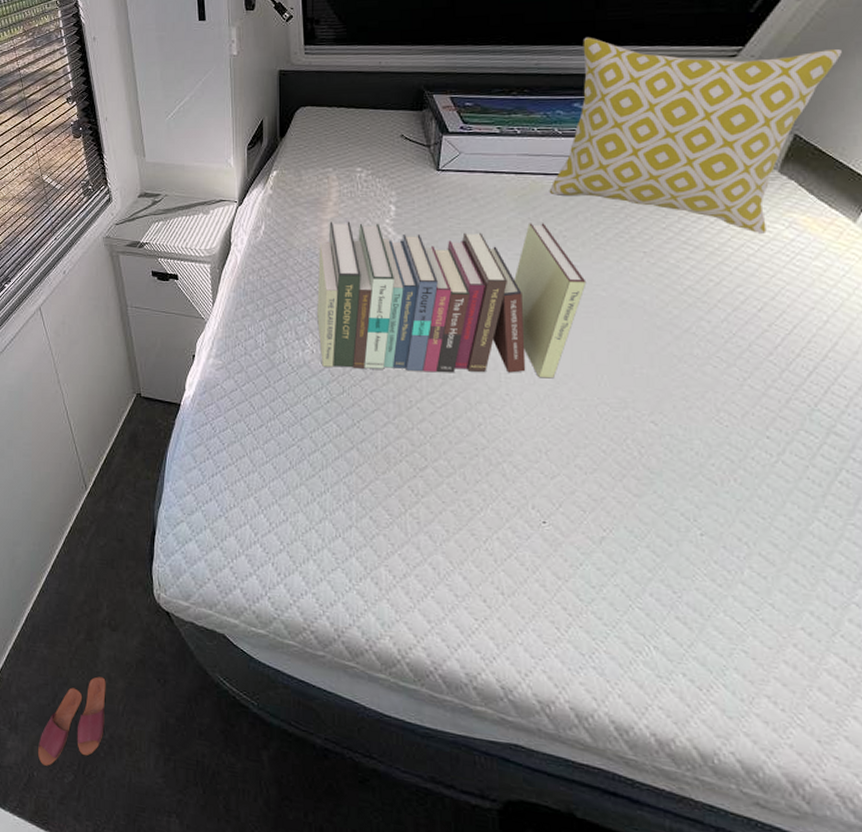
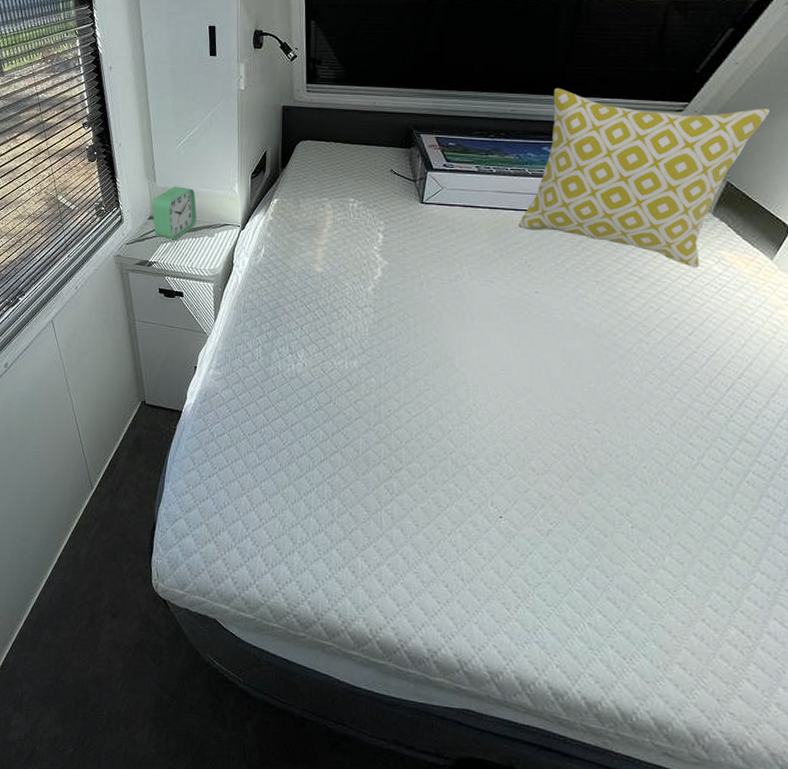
slippers: present [38,676,106,766] -> none [41,659,106,741]
alarm clock: none [142,161,190,219] -> present [152,186,197,240]
books: present [317,221,526,373] -> none [309,247,492,386]
book: present [514,223,587,379] -> none [485,253,547,392]

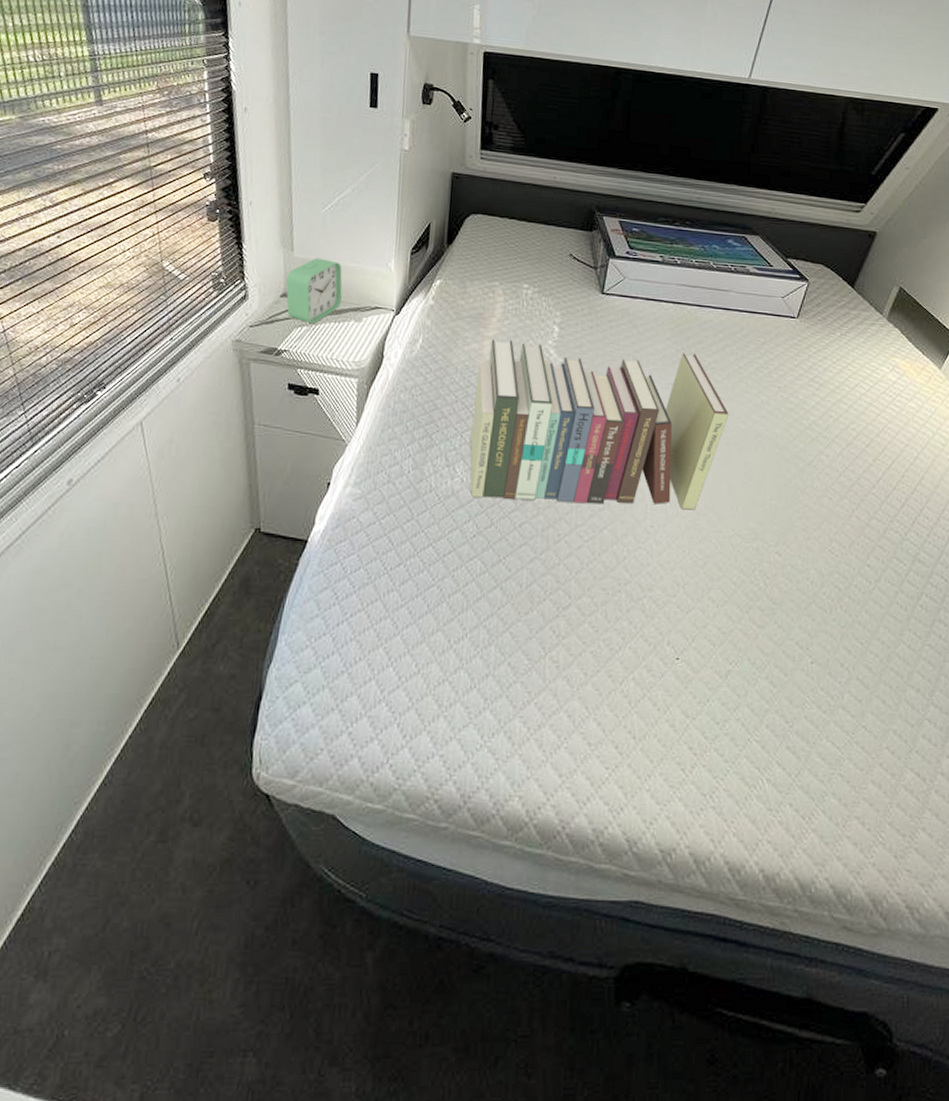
books: none [309,247,492,386] -> present [470,339,672,505]
book: none [485,253,547,392] -> present [666,353,729,510]
pillow: present [519,88,769,267] -> none [703,178,936,375]

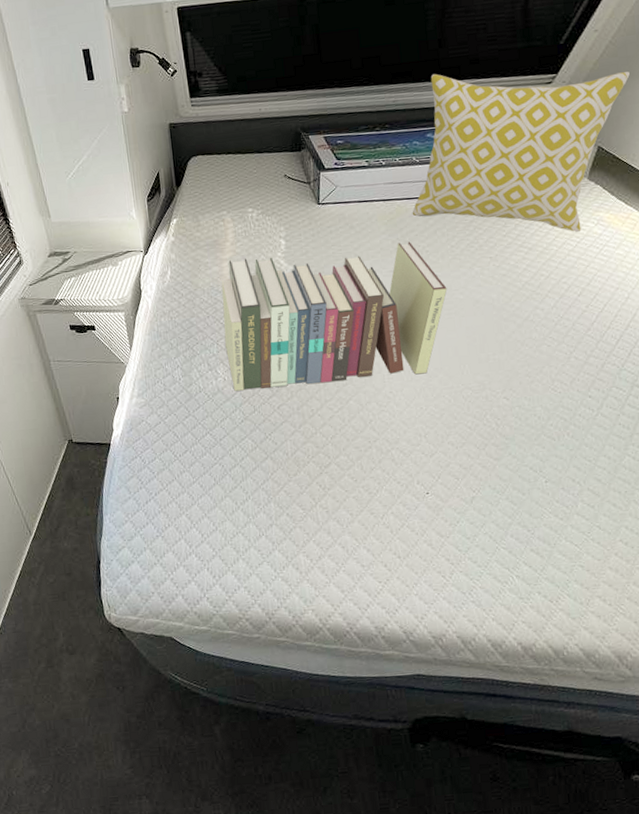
alarm clock: present [286,258,343,324] -> none [50,219,98,275]
pillow: none [703,178,936,375] -> present [413,71,630,232]

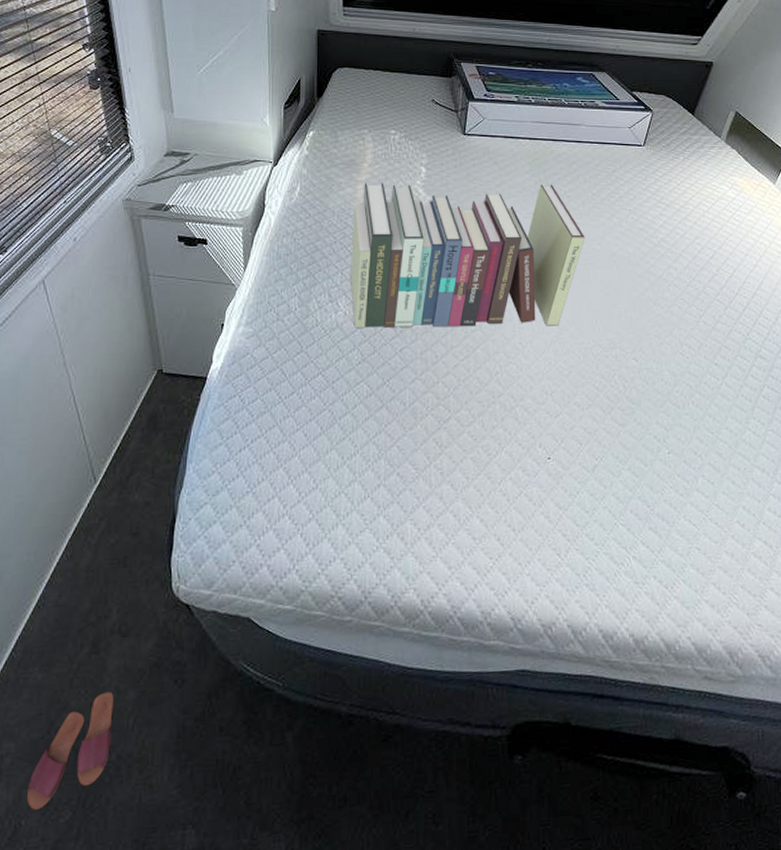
slippers: none [14,696,74,784] -> present [27,692,114,810]
pillow: present [413,71,630,232] -> none [558,19,767,193]

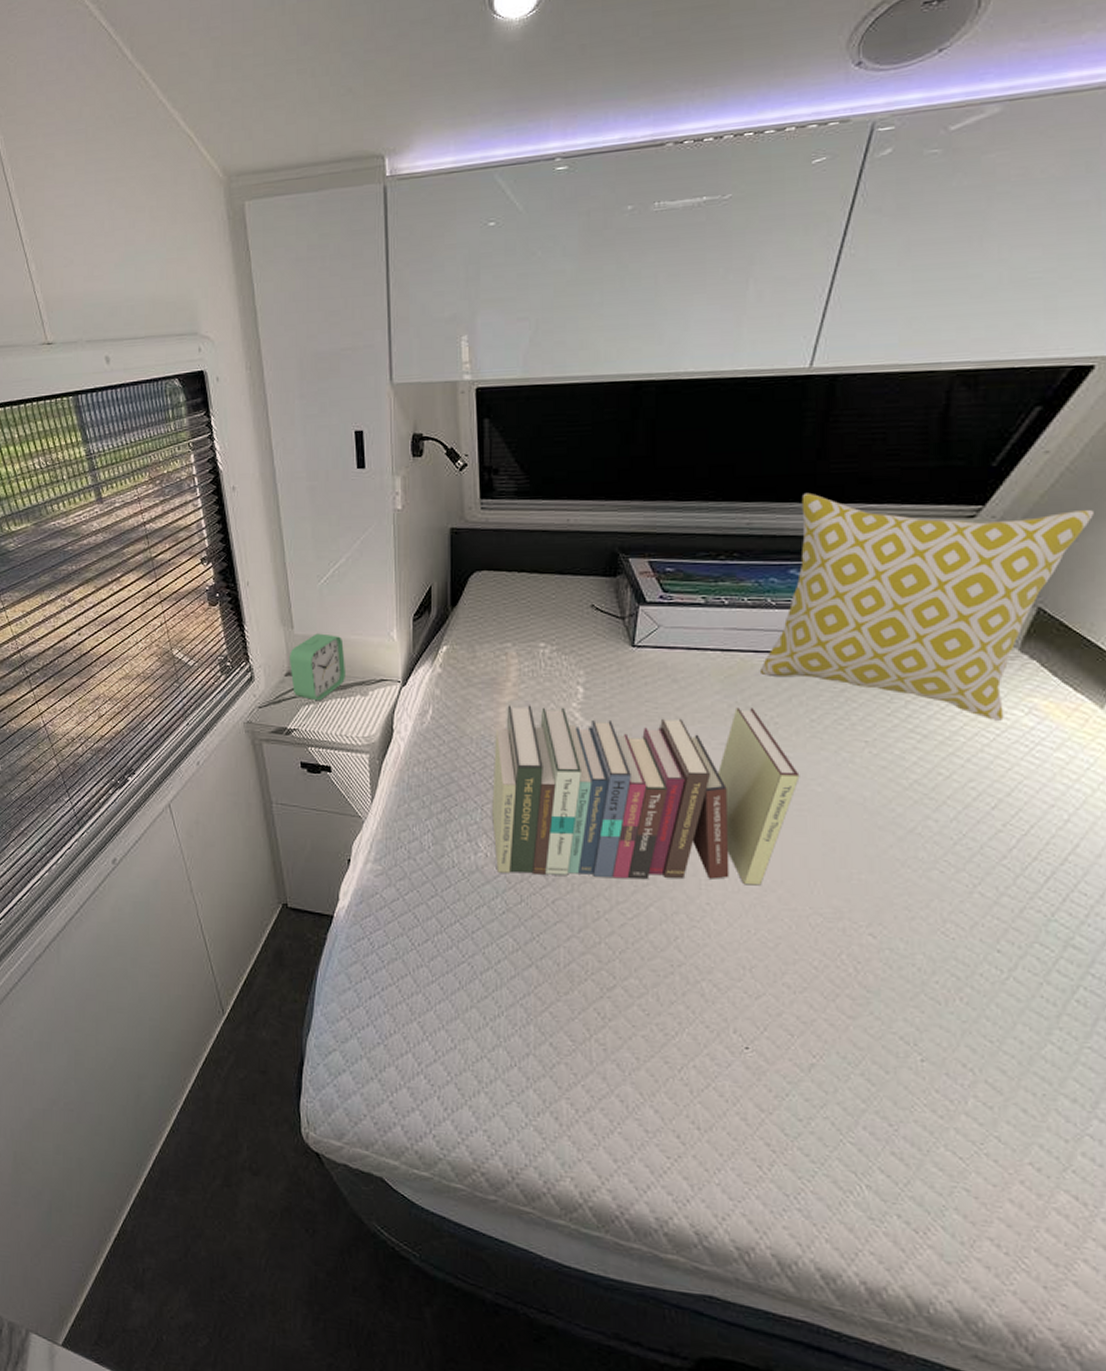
slippers: present [27,692,114,810] -> none [168,1227,246,1329]
alarm clock: none [169,118,222,180] -> present [290,633,345,701]
pillow: none [558,19,767,193] -> present [761,492,1094,720]

